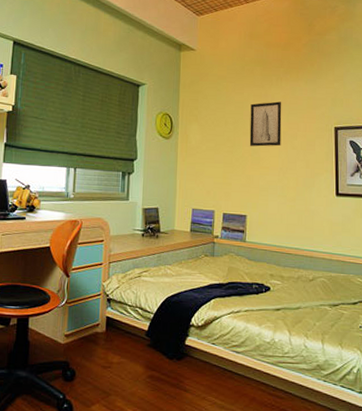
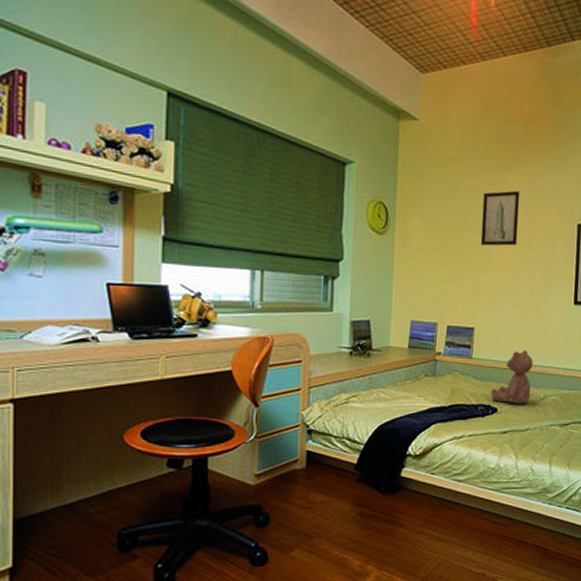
teddy bear: none [264,235,301,284] -> present [491,350,533,404]

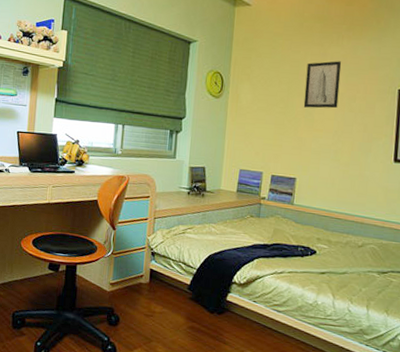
teddy bear: present [491,350,533,404] -> none [310,200,352,250]

